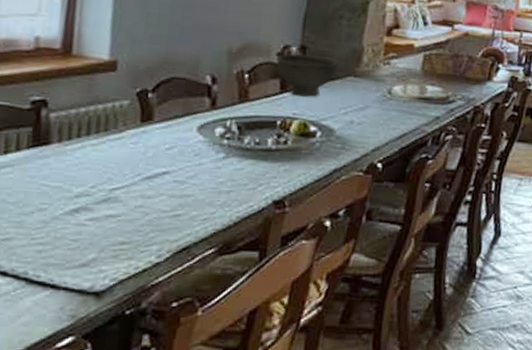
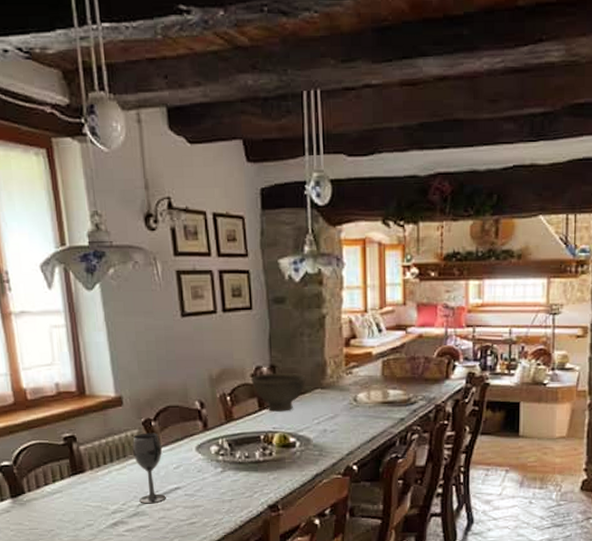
wine glass: none [114,105,156,189] -> present [132,433,166,504]

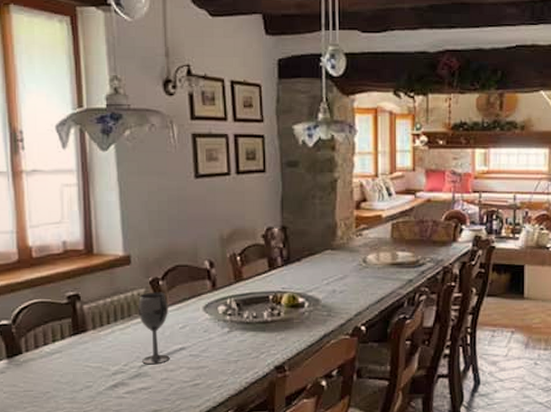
bowl: present [250,372,306,412] -> none [261,233,317,272]

